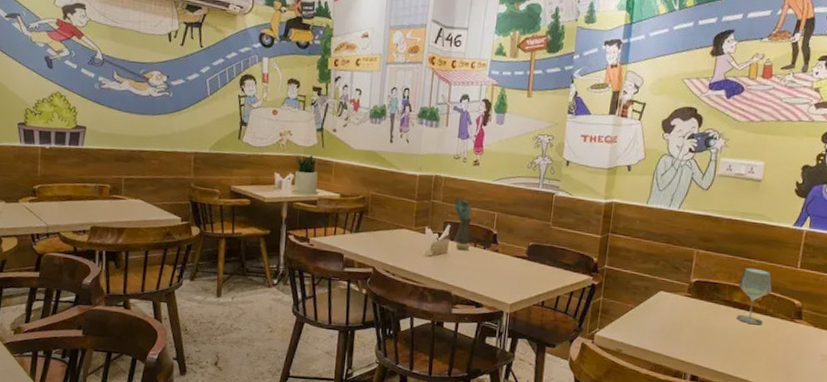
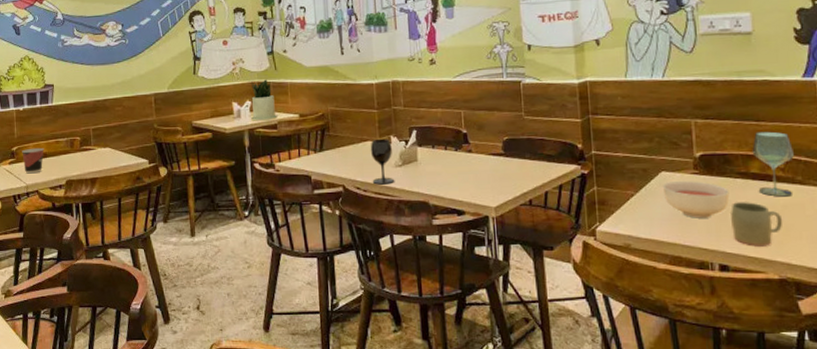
cup: none [44,189,70,215] -> present [22,147,44,174]
wine glass: none [402,228,425,272] -> present [370,138,394,185]
vase: present [453,196,473,251] -> none [415,99,443,156]
bowl: none [658,300,713,336] -> present [662,180,730,218]
mug: none [707,325,750,364] -> present [731,202,783,246]

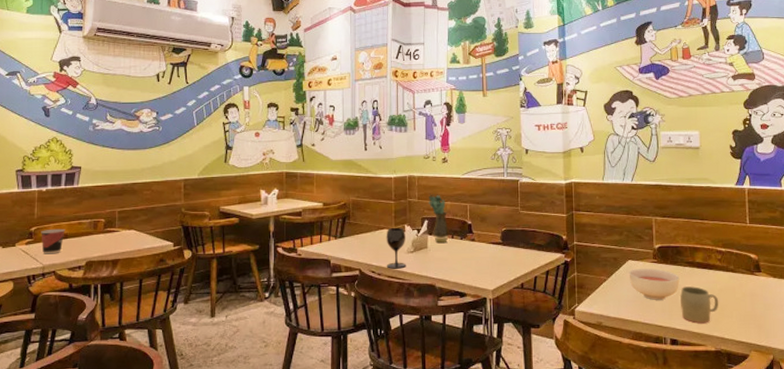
planter: present [250,79,278,121] -> none [277,170,303,208]
vase: none [415,99,443,156] -> present [428,193,450,244]
wine glass: present [752,131,795,197] -> none [697,228,729,282]

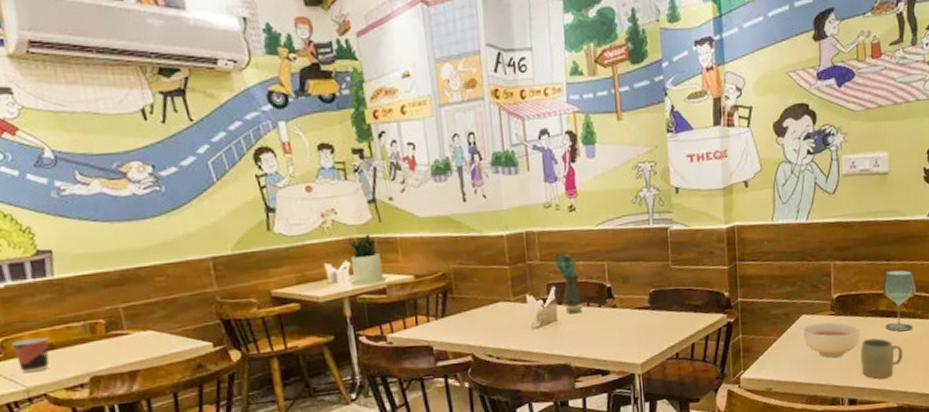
planter: none [277,170,303,208] -> present [347,234,387,286]
wine glass: present [386,227,406,269] -> none [502,298,531,350]
wine glass: none [697,228,729,282] -> present [882,270,917,332]

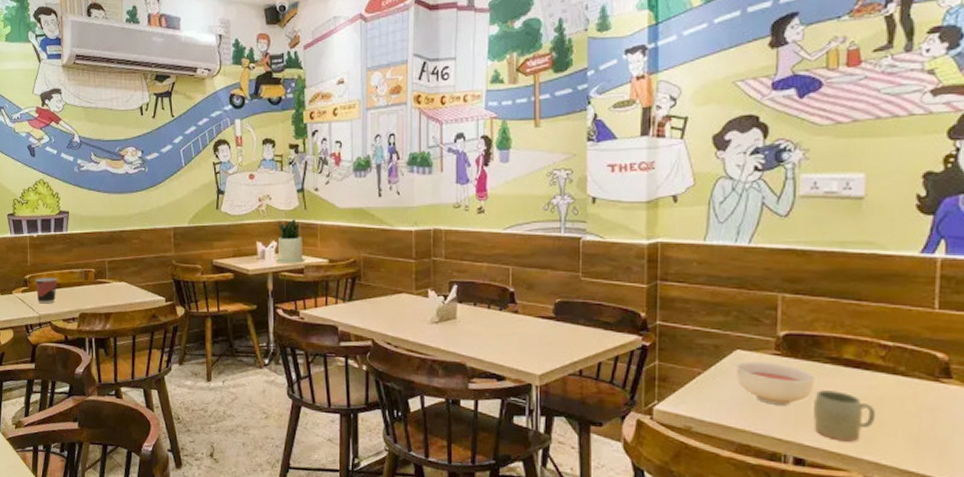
vase: present [553,252,585,315] -> none [458,251,486,314]
wine glass: present [882,270,917,332] -> none [848,312,900,389]

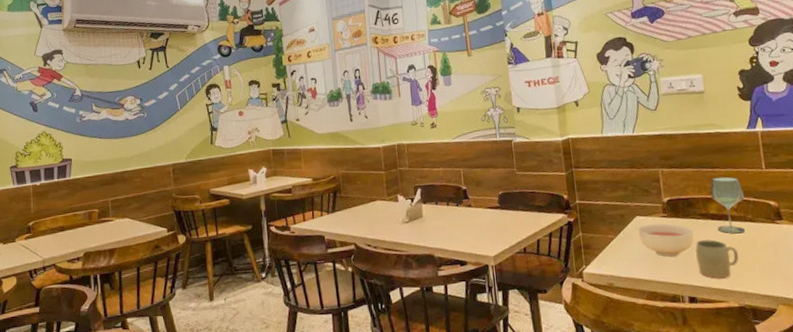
cup: present [35,277,58,304] -> none [38,221,62,248]
planter: present [276,219,305,264] -> none [265,147,292,187]
wine glass: none [848,312,900,389] -> present [710,176,745,234]

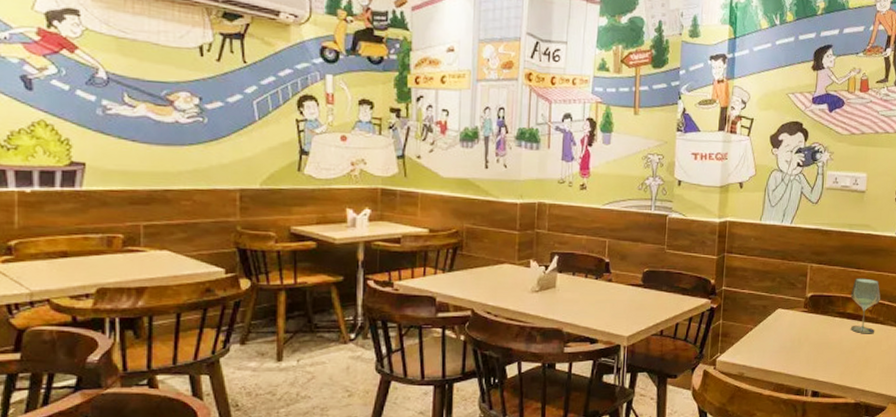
bowl: present [637,223,694,257] -> none [777,317,829,351]
mug: present [695,239,739,279] -> none [826,338,865,376]

